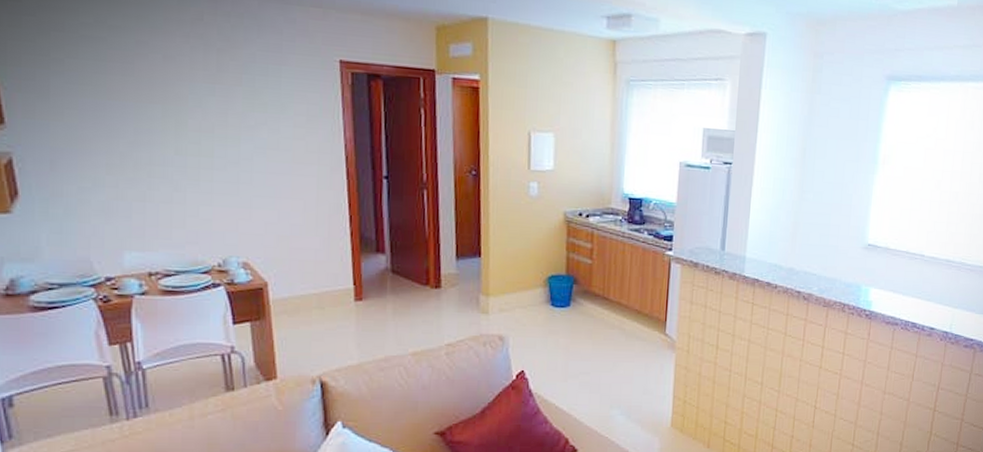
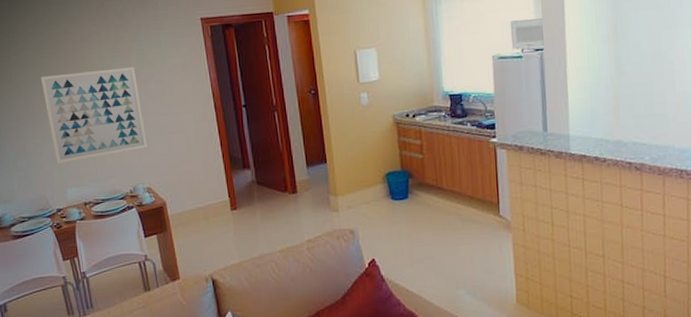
wall art: none [96,98,249,218] -> present [40,67,147,164]

